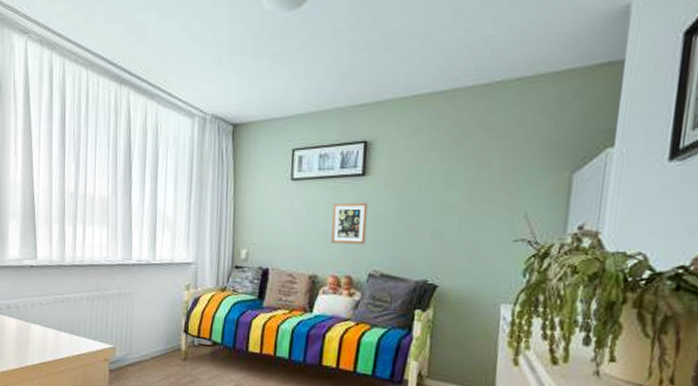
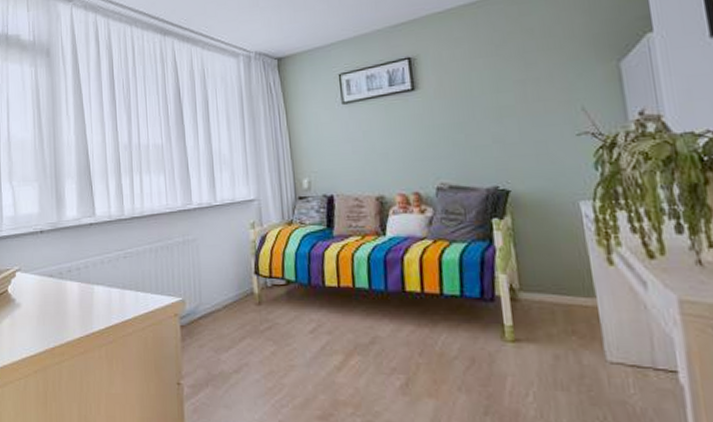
picture frame: present [331,202,369,245] -> none [387,116,427,161]

